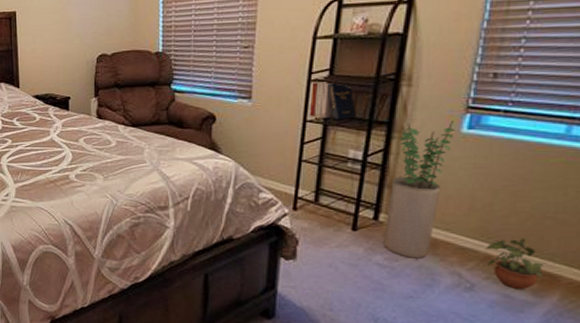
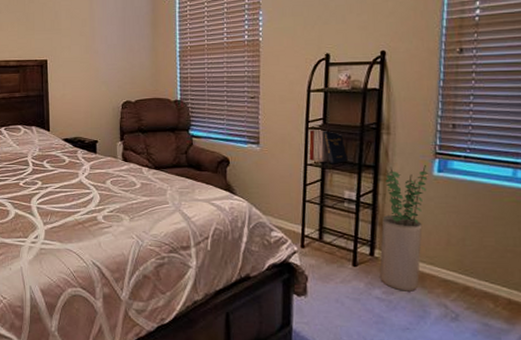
potted plant: present [485,238,544,290] -> none [463,270,513,319]

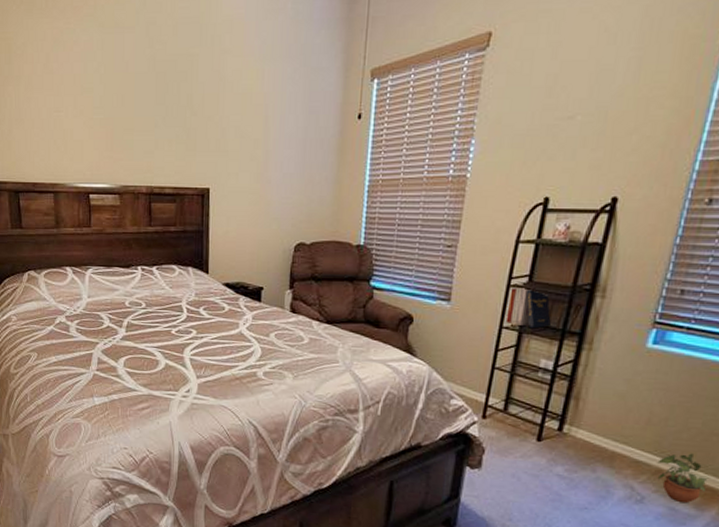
vase: present [379,165,428,292] -> none [565,335,641,471]
potted plant: none [463,270,513,319] -> present [657,453,707,504]

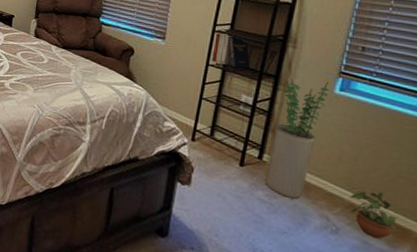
vase: none [565,335,641,471] -> present [265,78,329,199]

